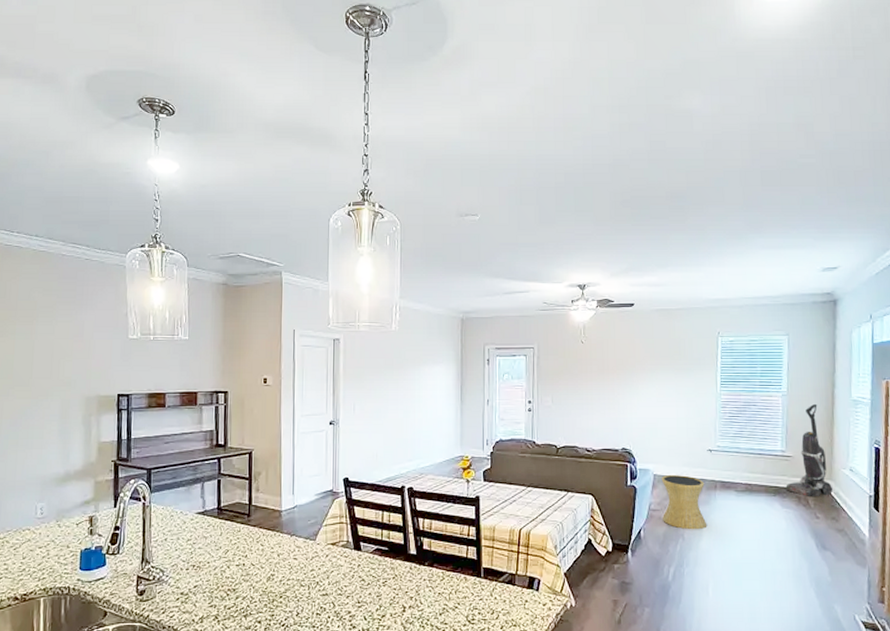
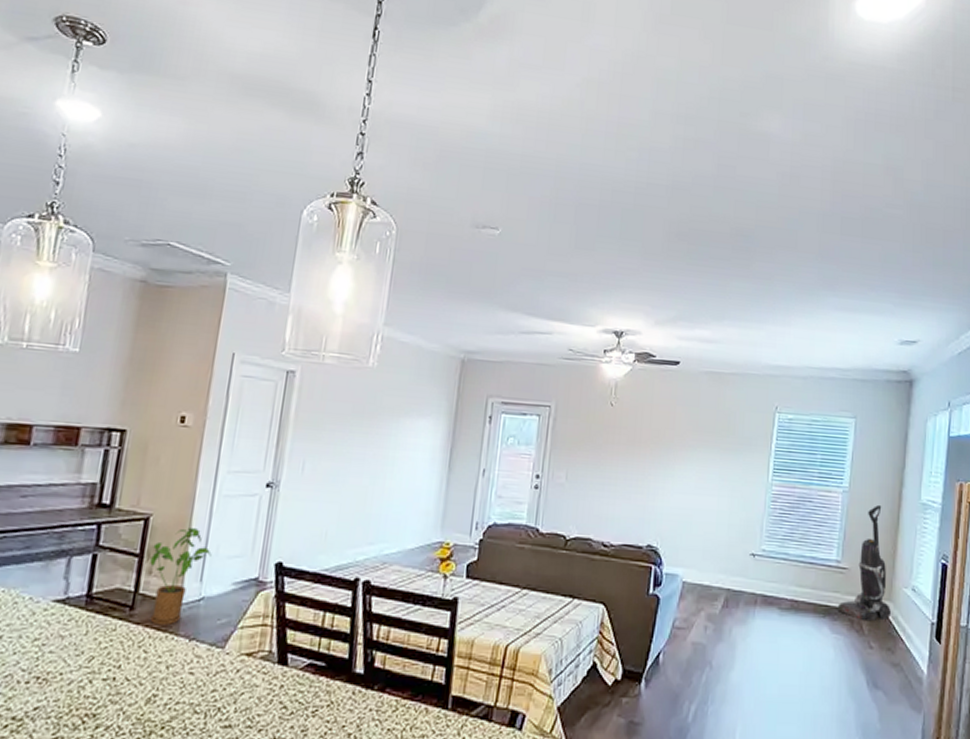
house plant: none [257,458,298,527] -> present [150,528,212,626]
side table: present [661,475,707,530] -> none [688,583,743,657]

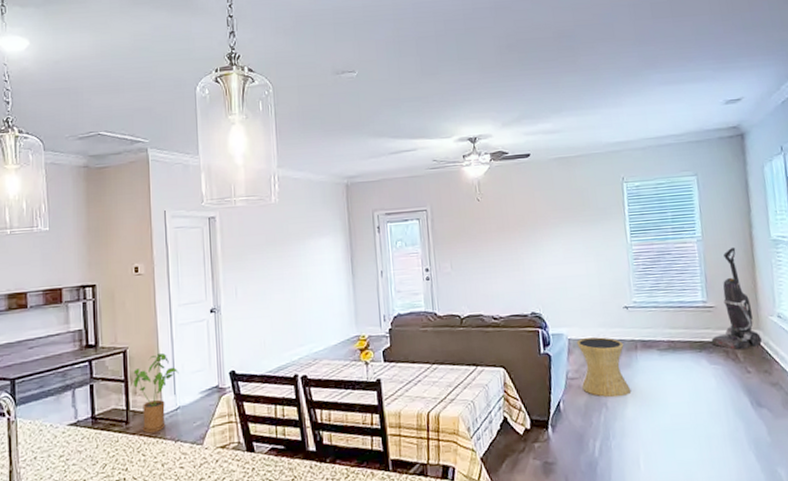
side table: none [688,583,743,657] -> present [576,337,632,398]

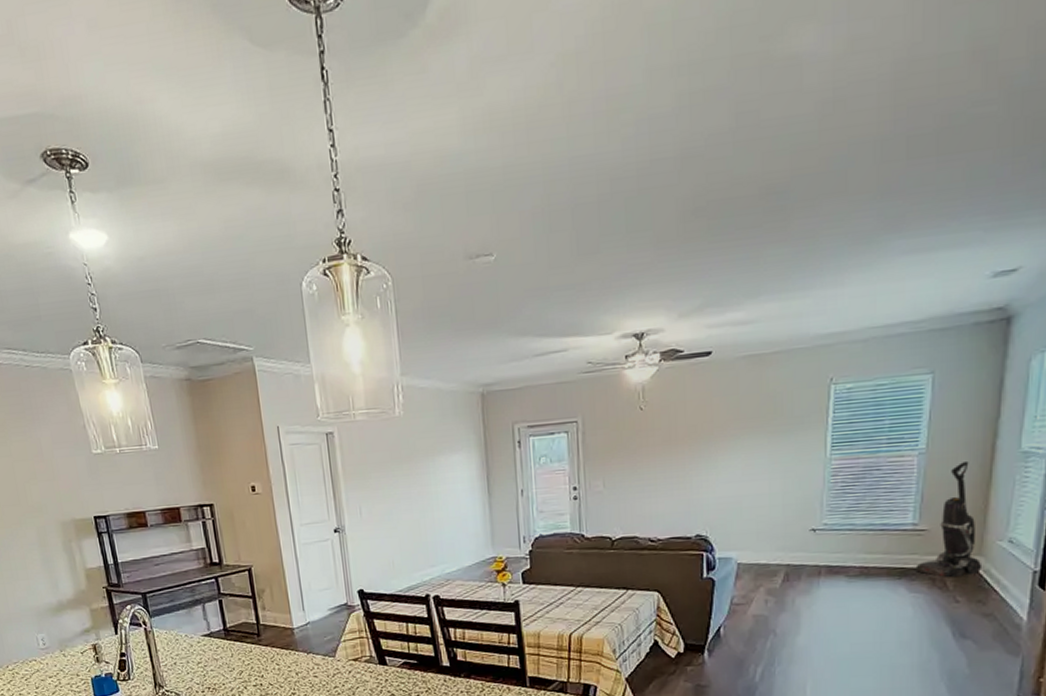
house plant: present [133,353,179,434] -> none [260,572,306,646]
side table: present [576,337,632,398] -> none [747,561,807,625]

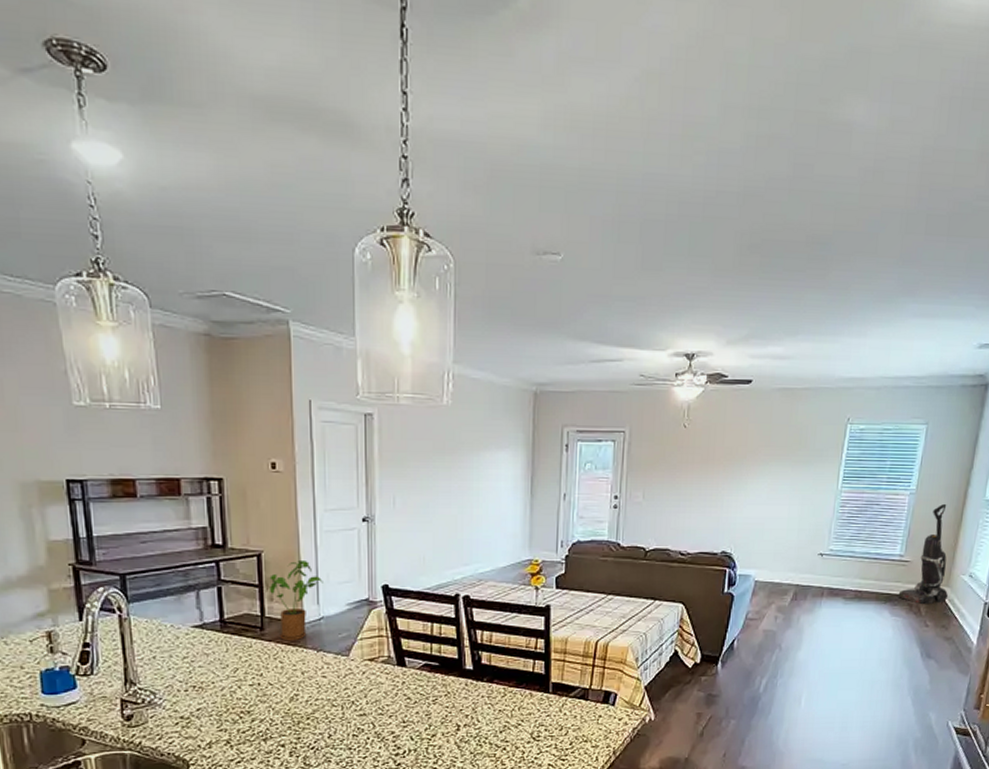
house plant: none [260,572,306,646] -> present [269,561,323,641]

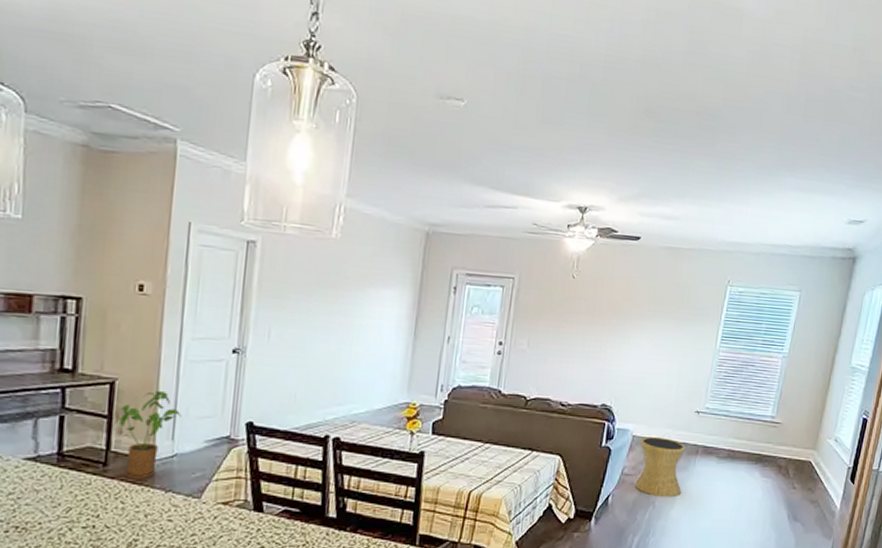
side table: none [760,581,811,640] -> present [635,437,686,498]
vacuum cleaner: present [898,503,948,605] -> none [768,368,816,467]

